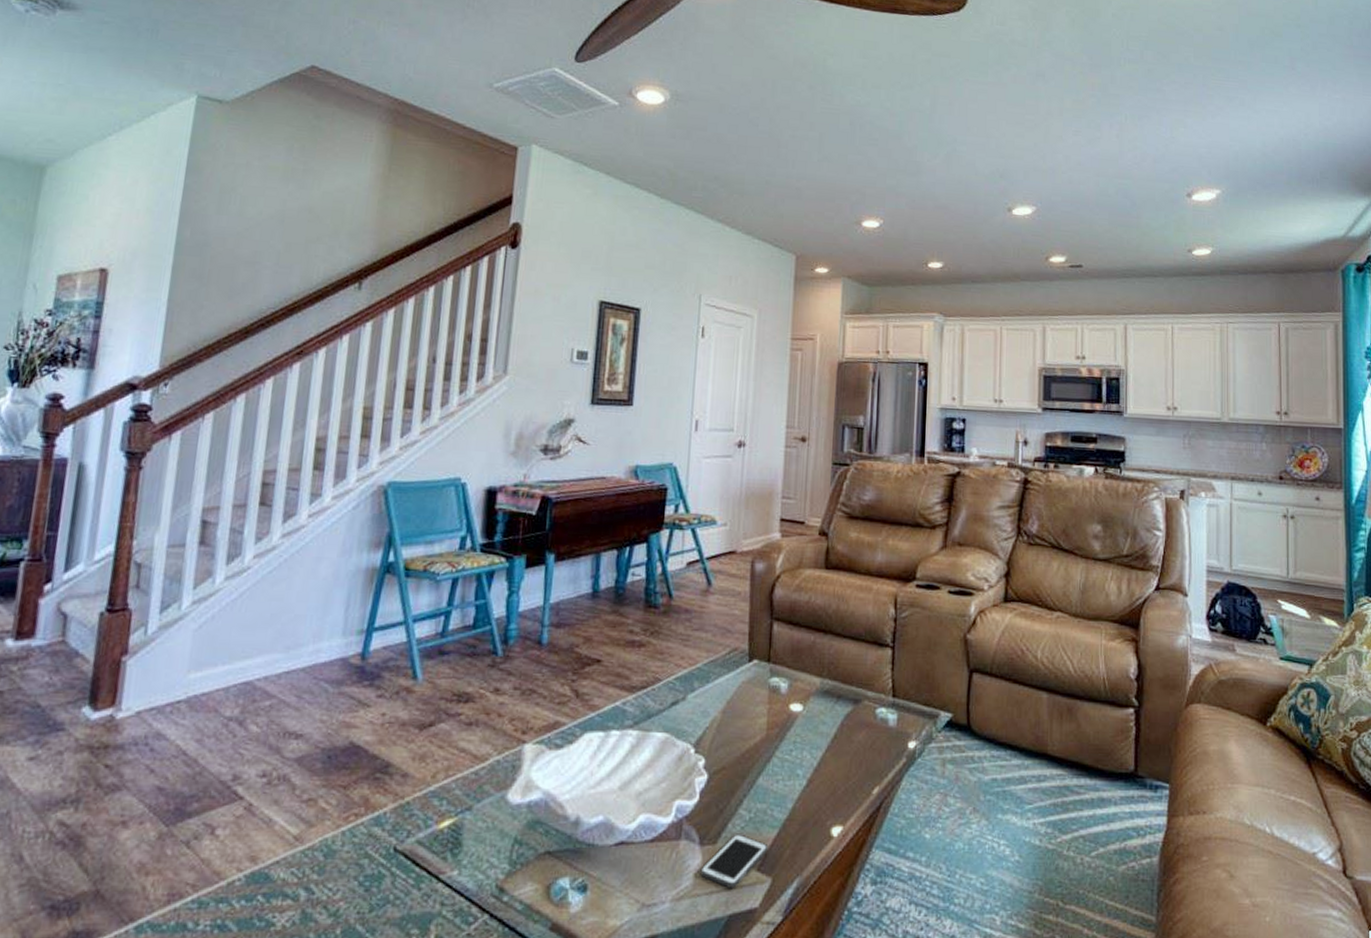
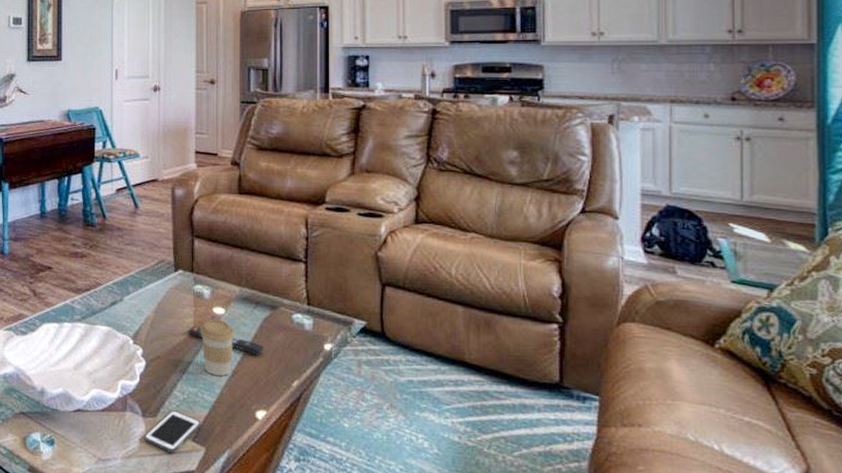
remote control: none [760,727,845,760] -> present [188,325,265,356]
coffee cup: none [774,717,813,788] -> present [200,319,235,377]

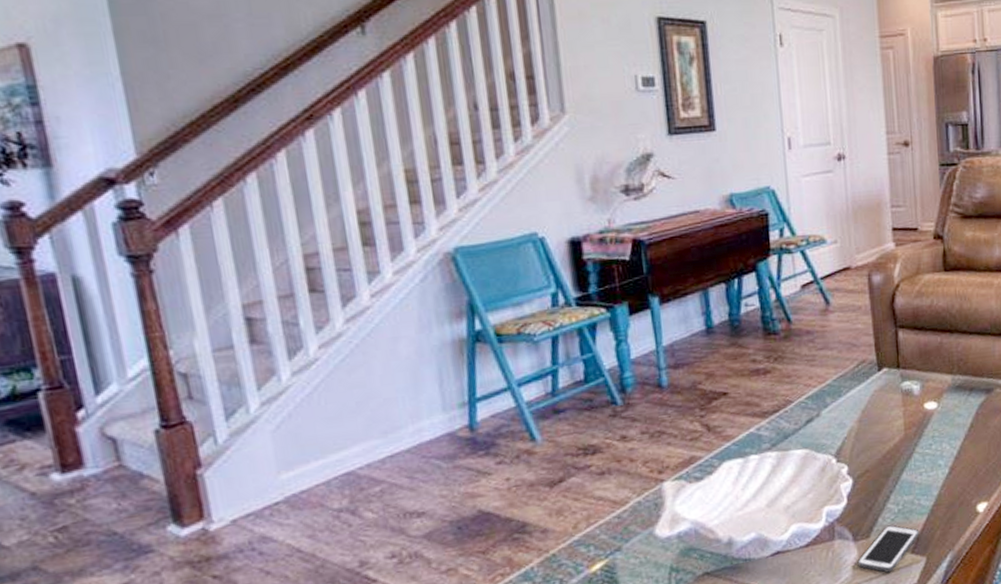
remote control: present [188,325,265,356] -> none [898,427,982,446]
coffee cup: present [200,319,235,377] -> none [911,414,950,478]

